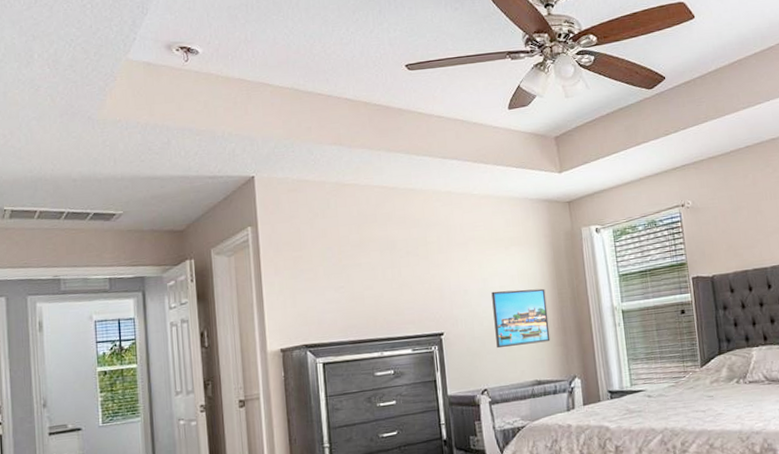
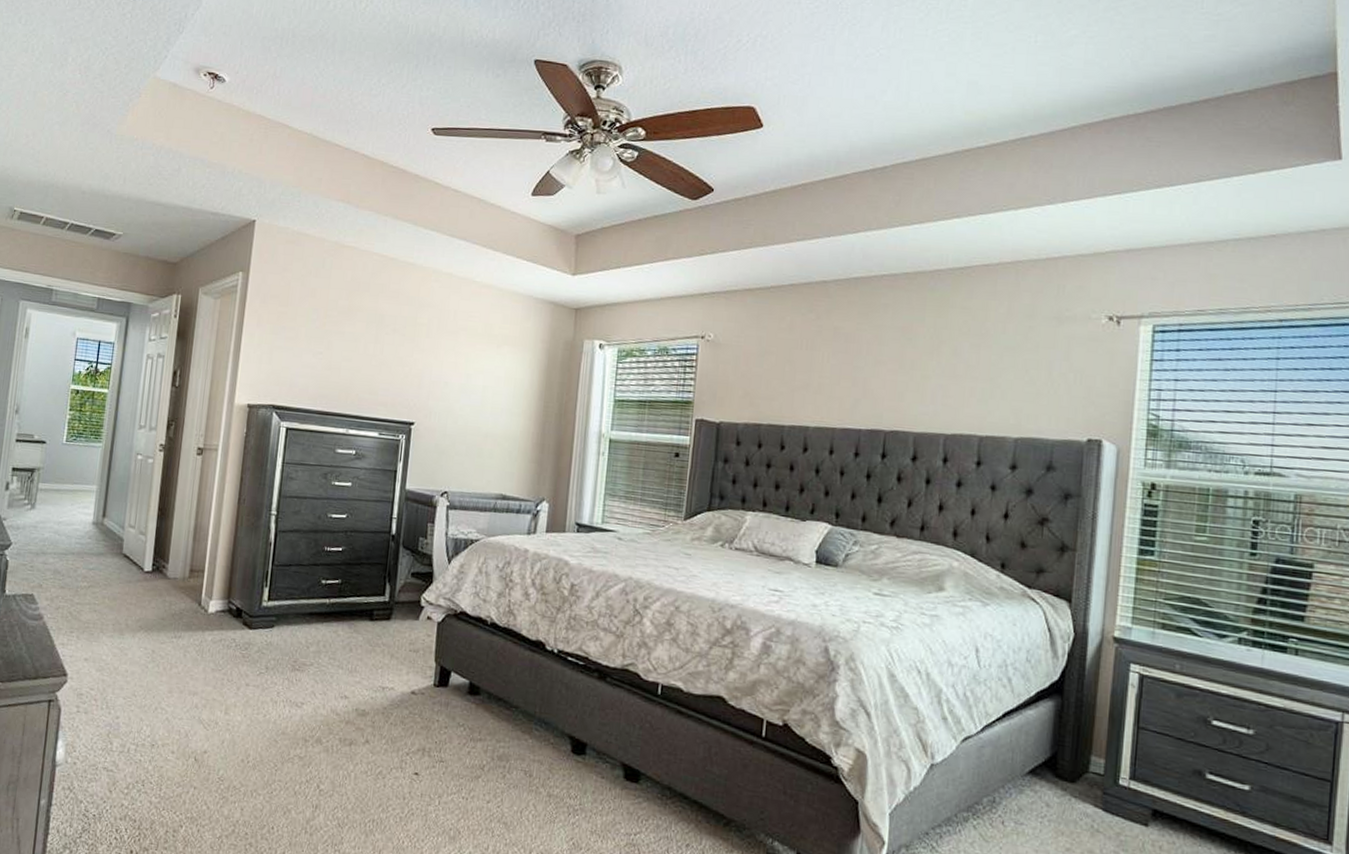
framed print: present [491,288,551,349] -> none [467,389,531,456]

